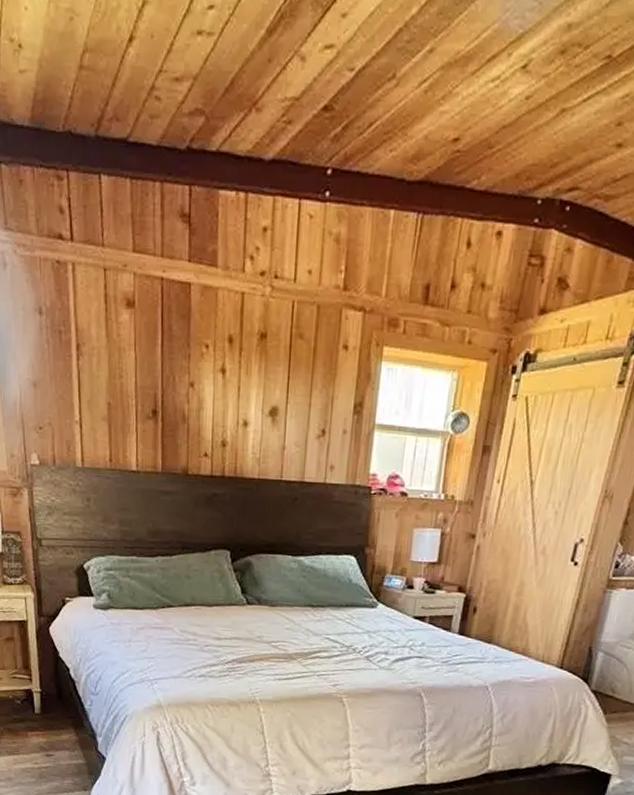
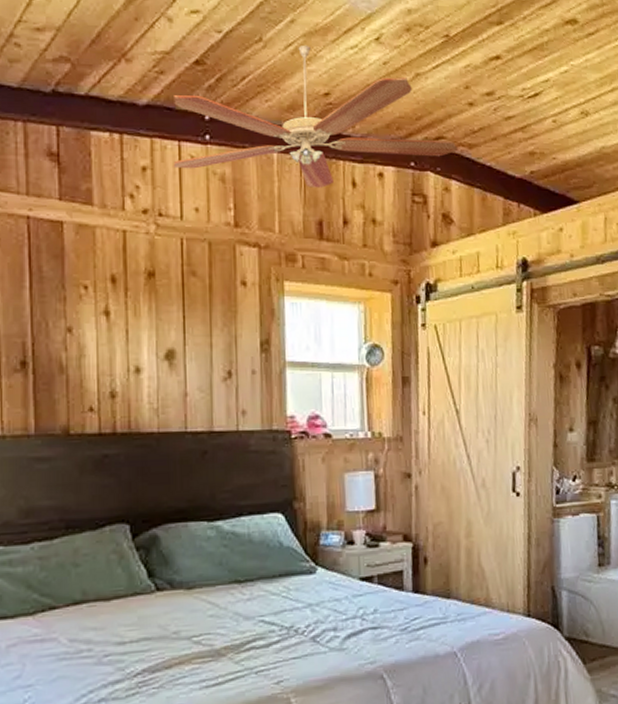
ceiling fan: none [292,79,592,249] -> present [173,44,458,188]

